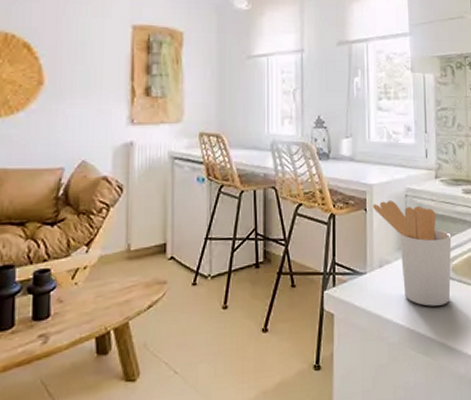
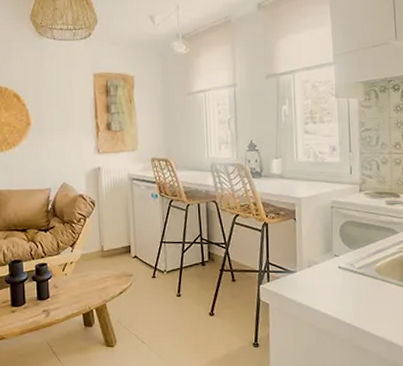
utensil holder: present [373,201,452,307] -> none [302,211,375,301]

